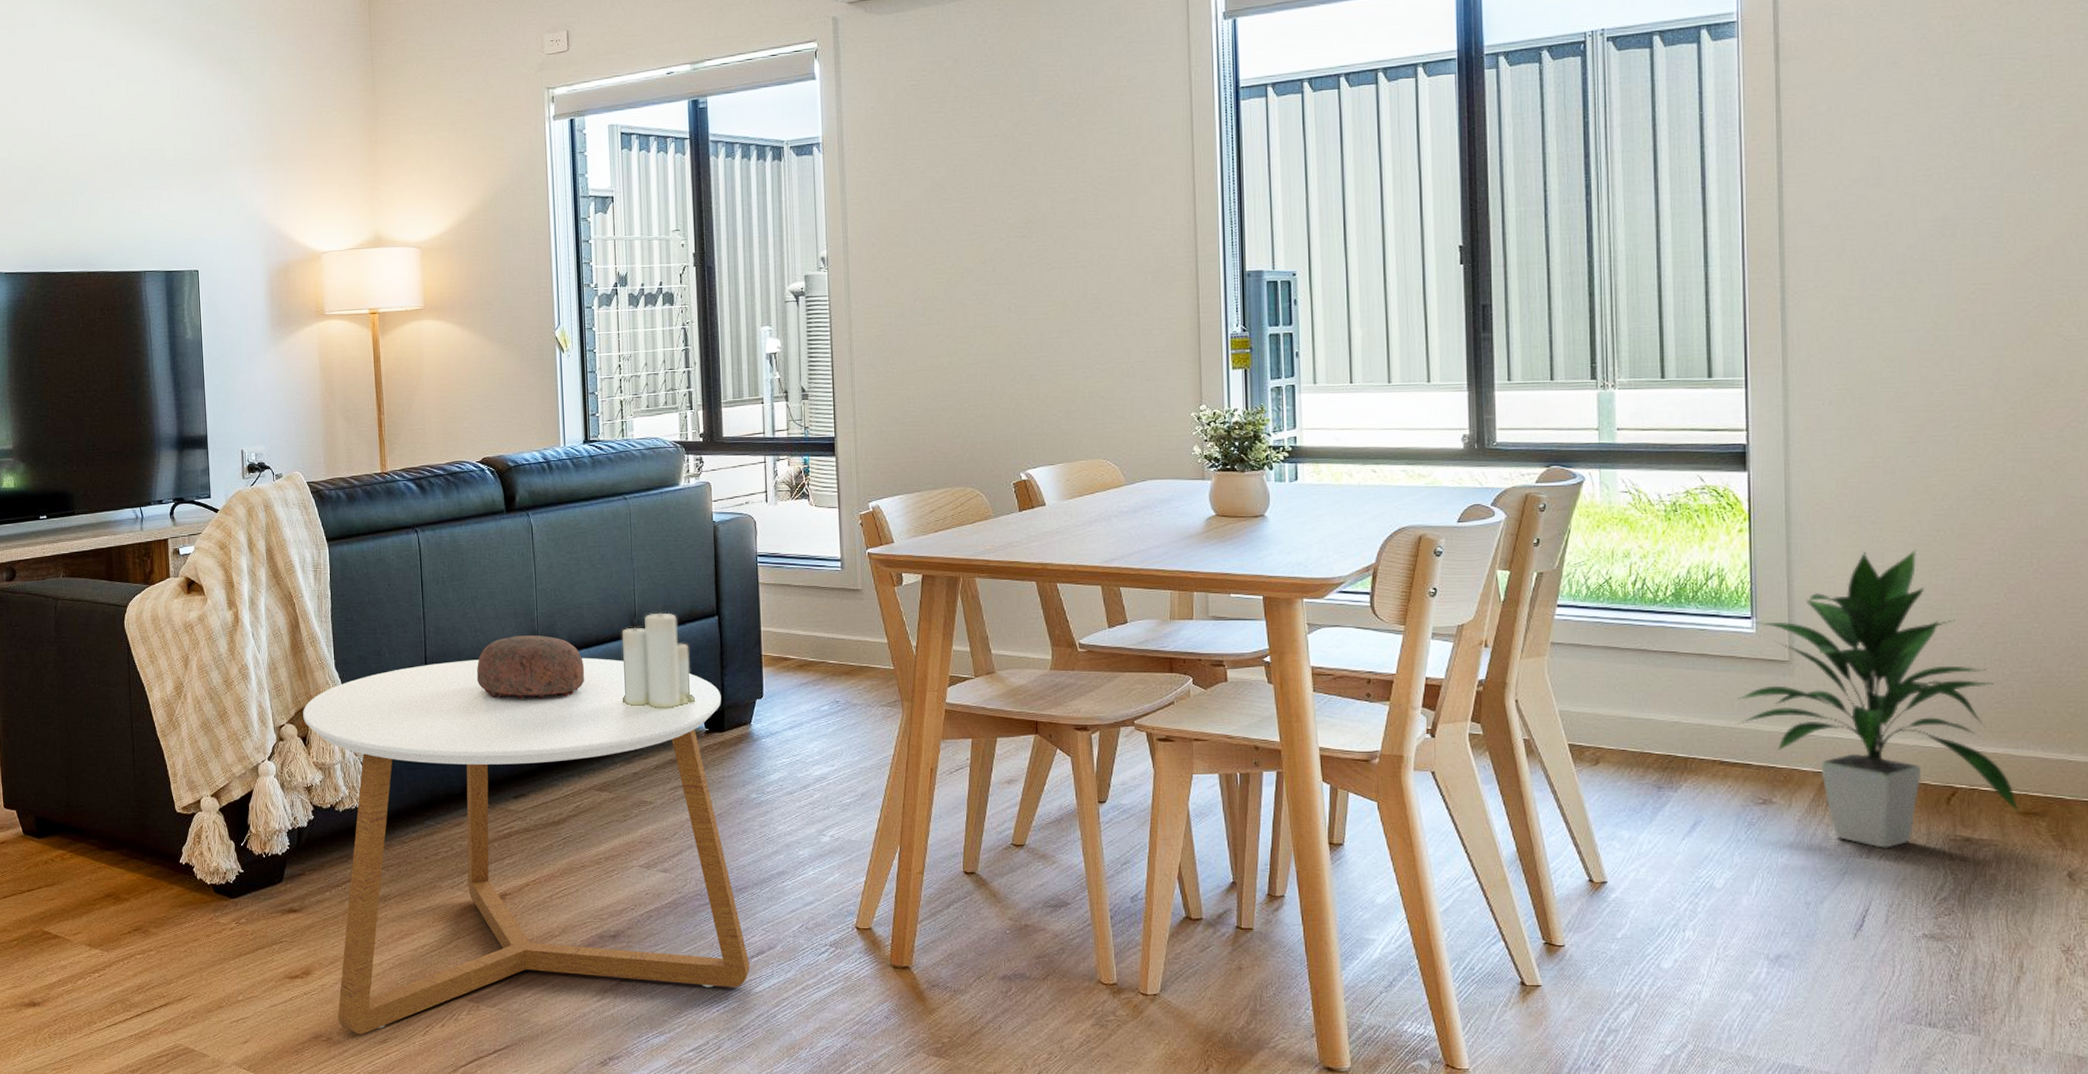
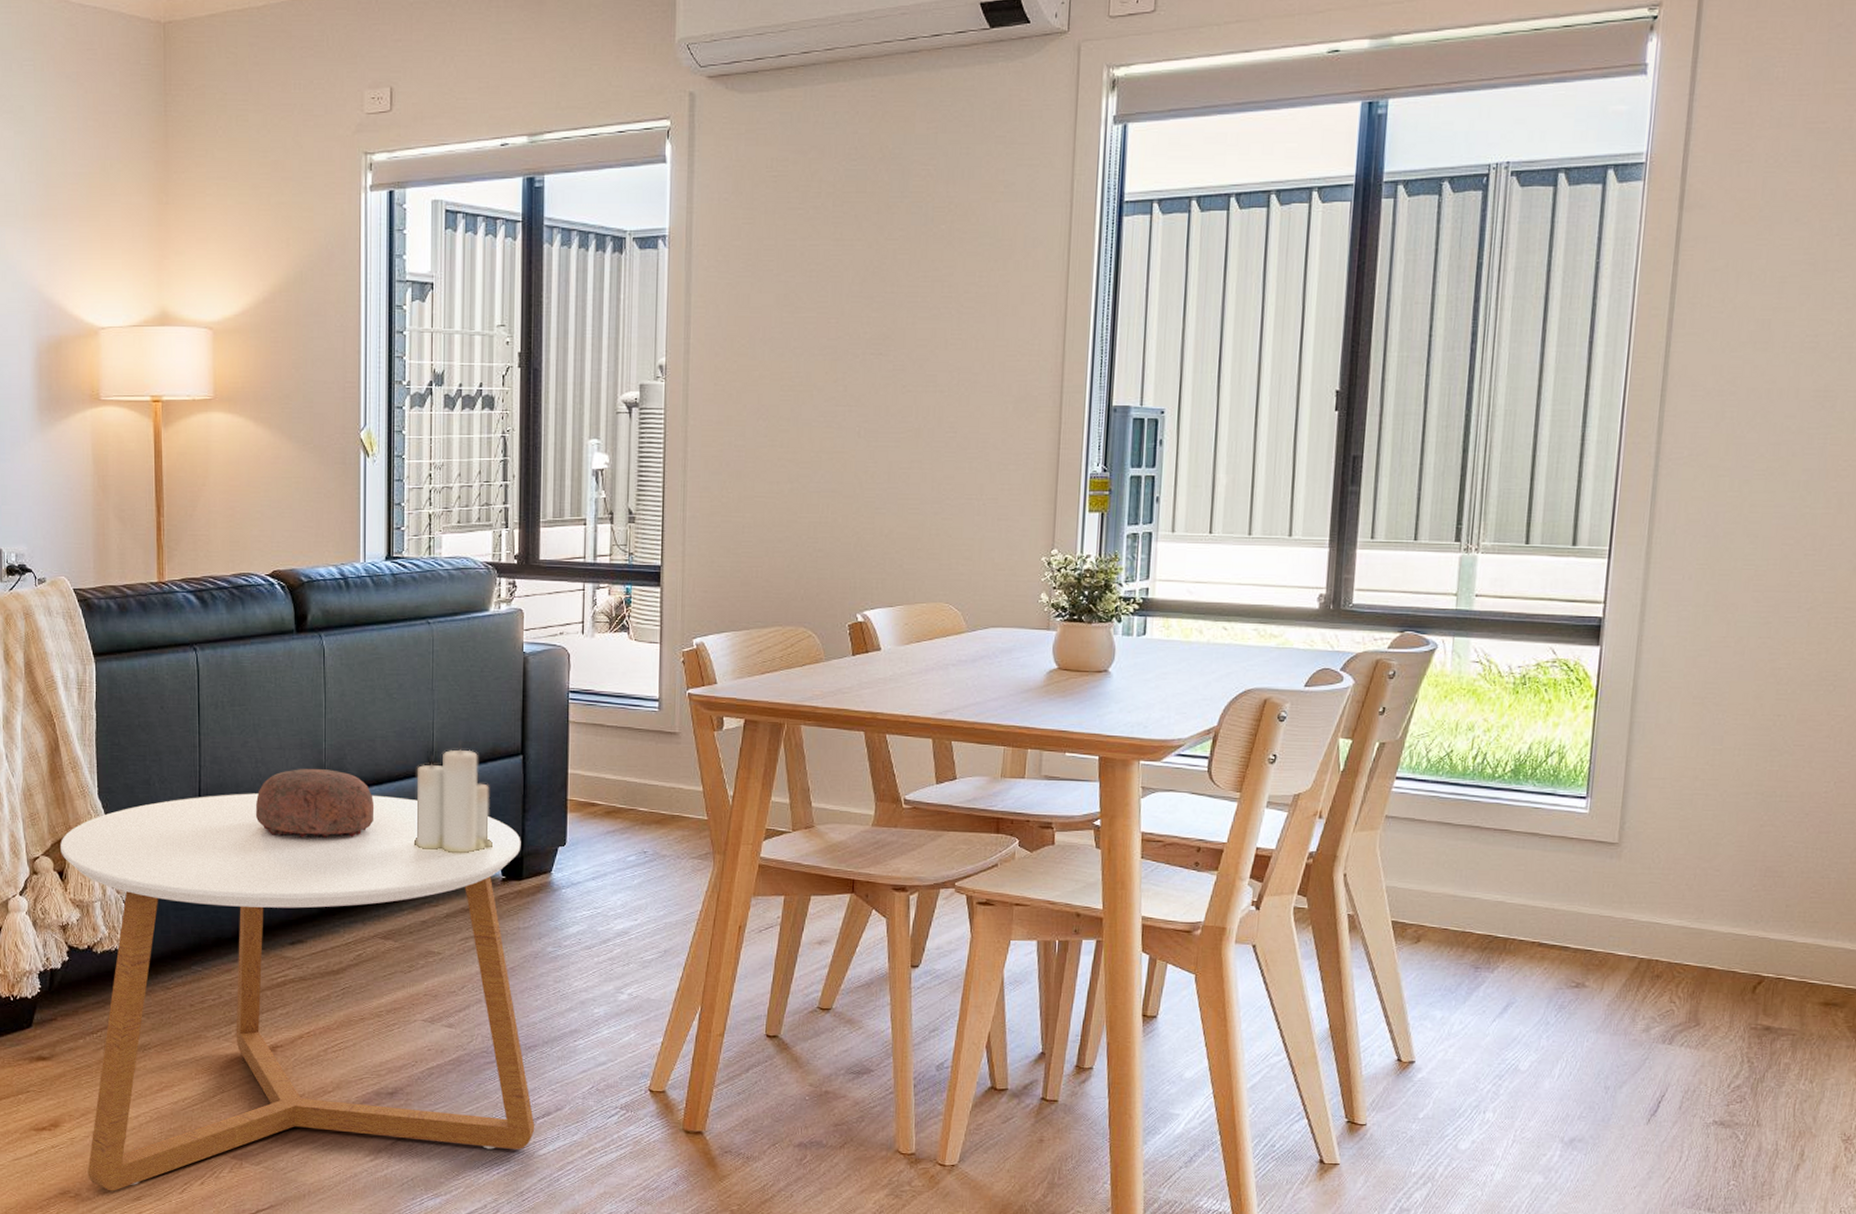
indoor plant: present [1737,549,2020,848] -> none [1562,733,1821,1035]

